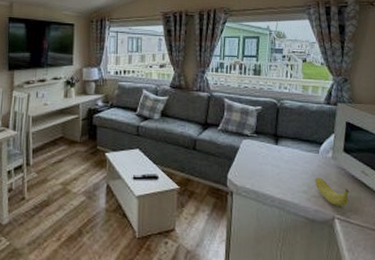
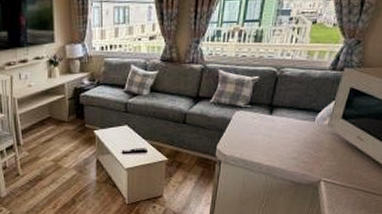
fruit: present [315,177,350,206] -> none [306,144,341,170]

